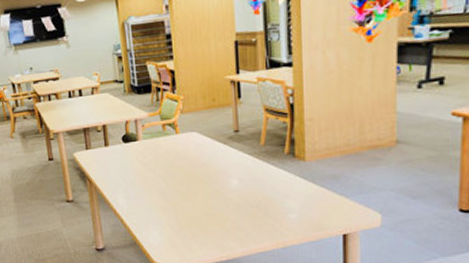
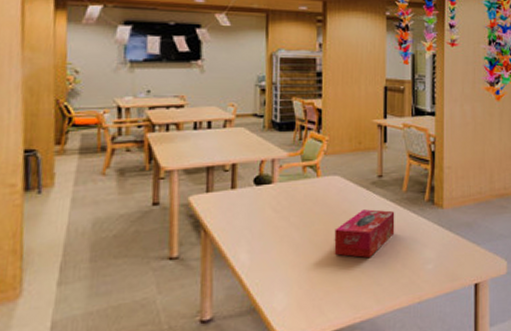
tissue box: none [196,162,255,206] -> present [334,209,395,258]

